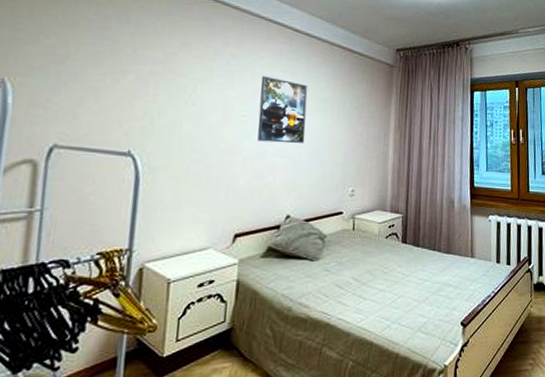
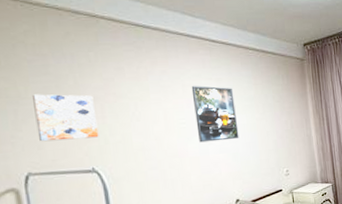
wall art: none [77,57,149,117] -> present [33,94,99,142]

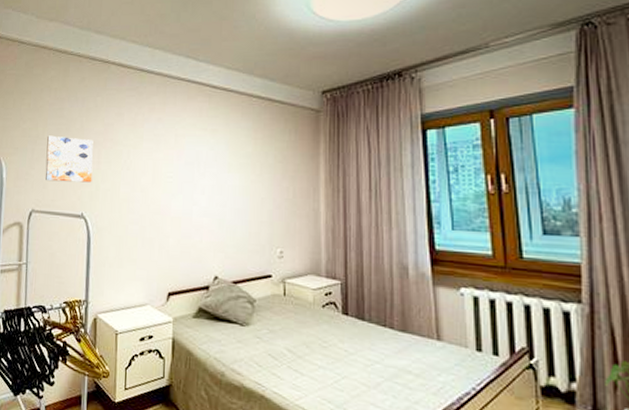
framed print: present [191,86,239,143] -> none [183,137,229,203]

